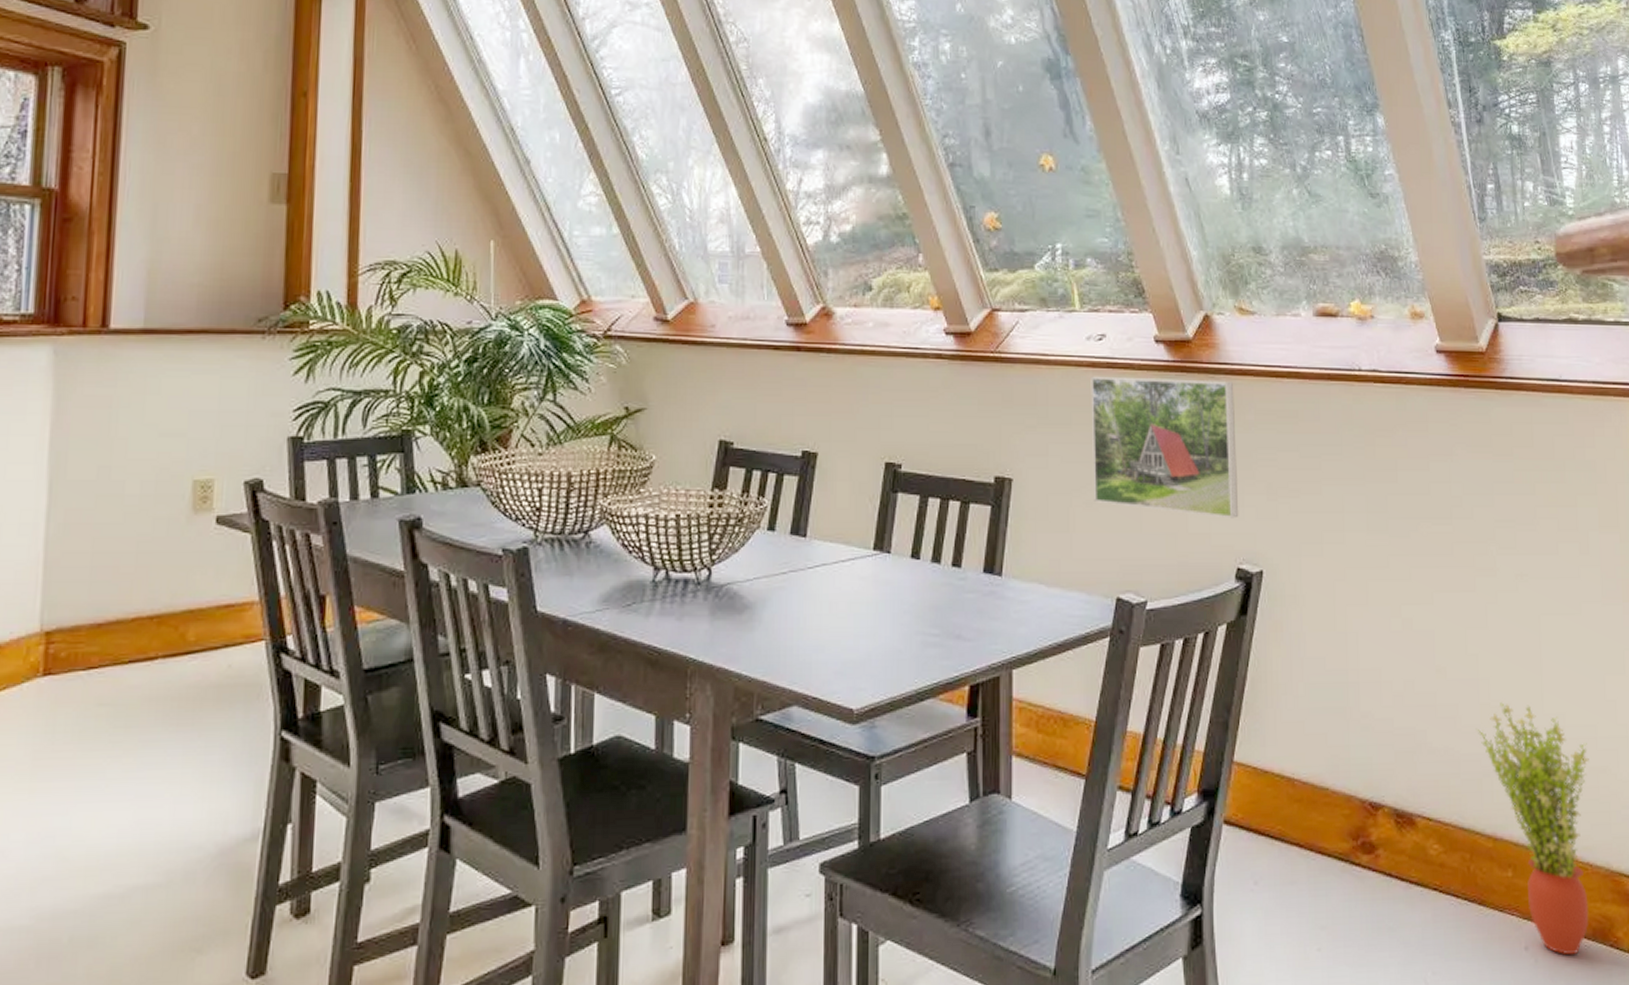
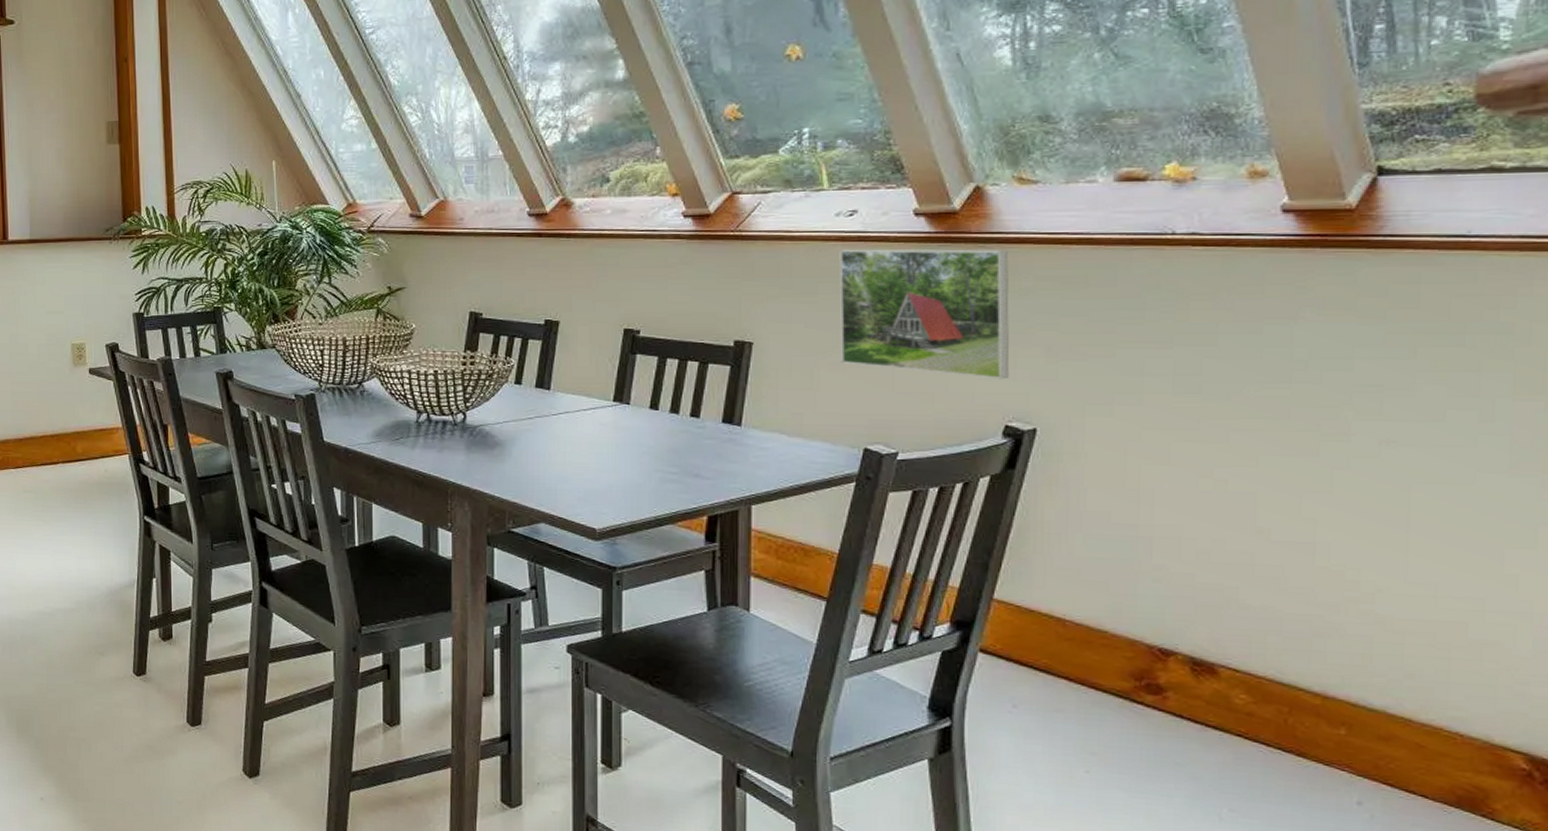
potted plant: present [1477,702,1589,956] -> none [1308,567,1470,818]

